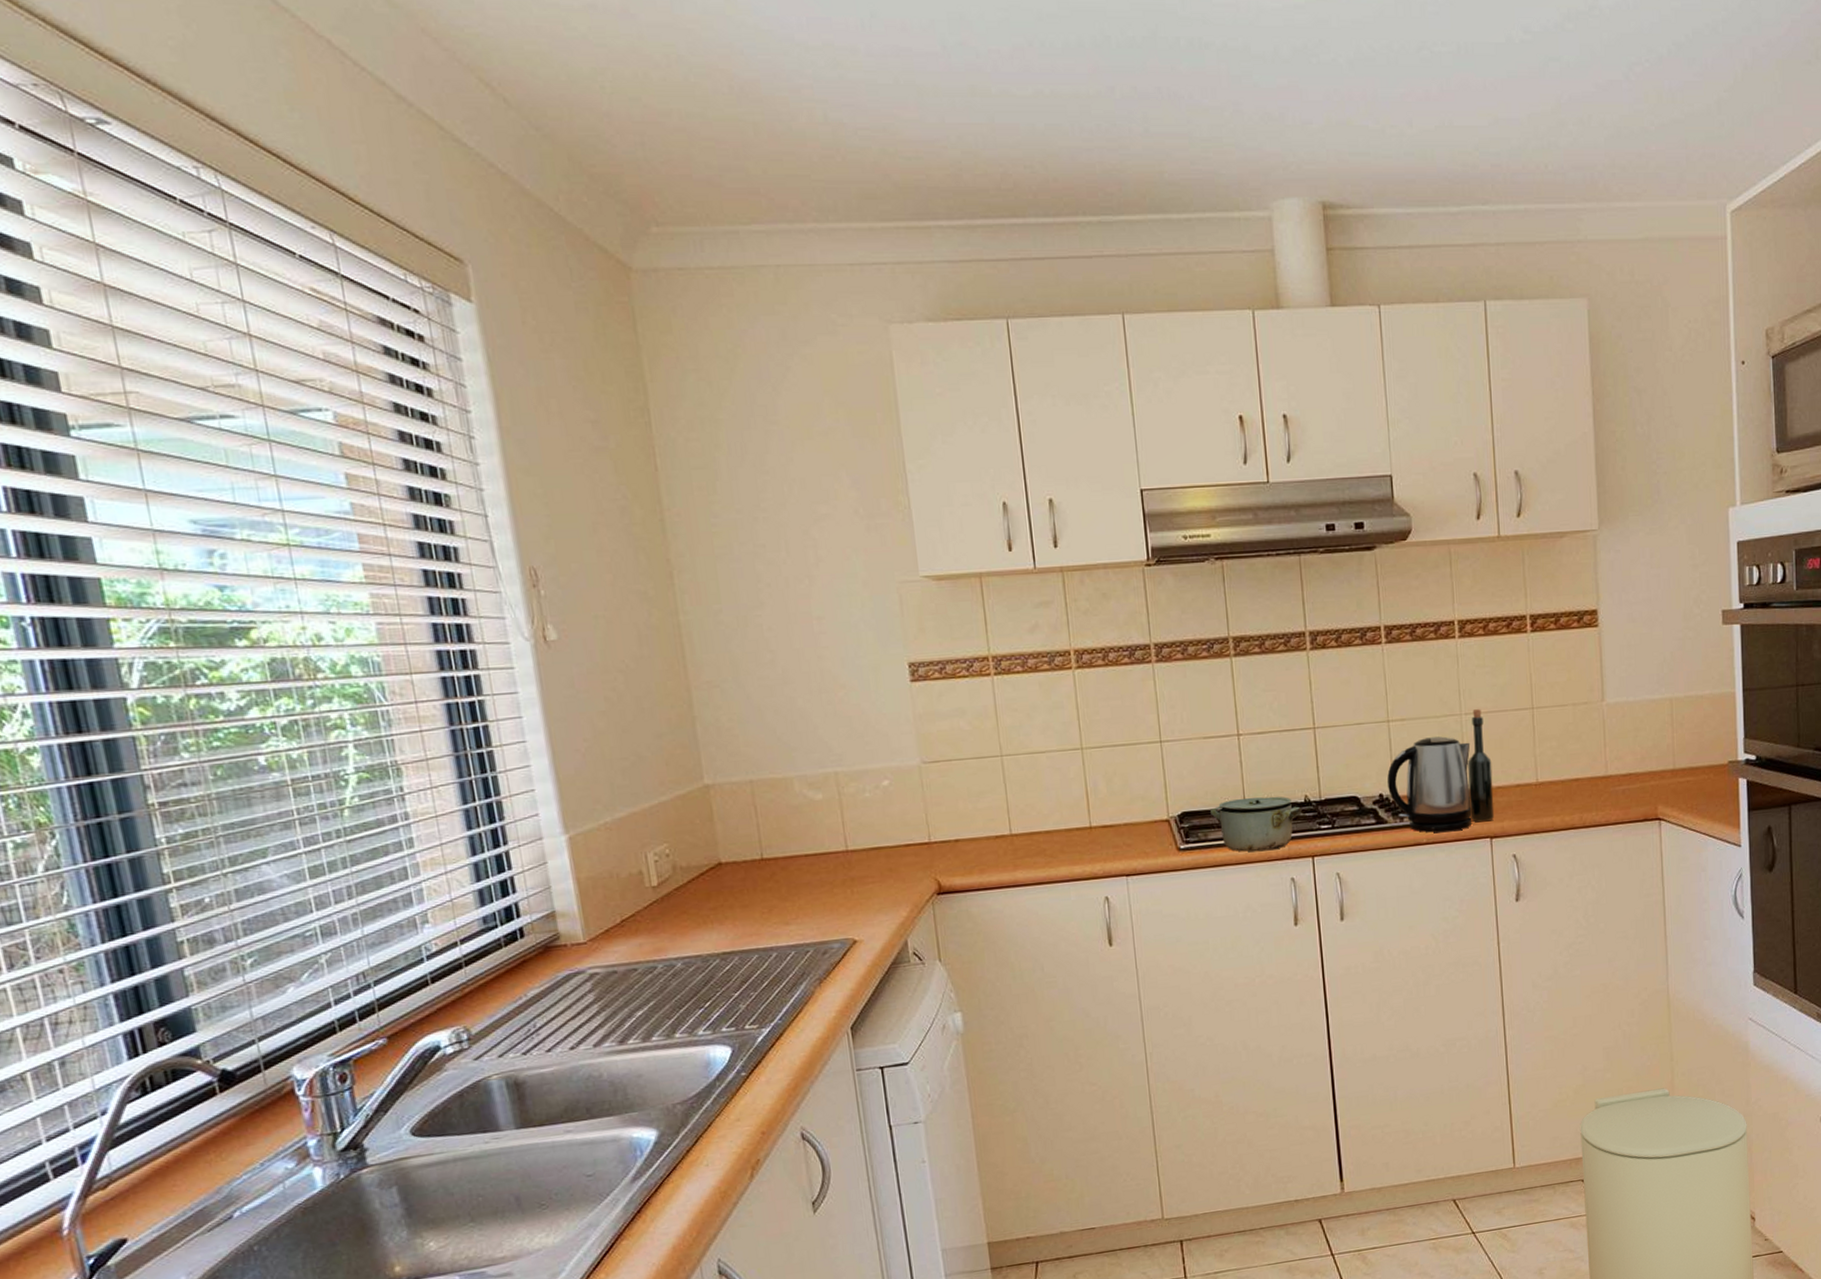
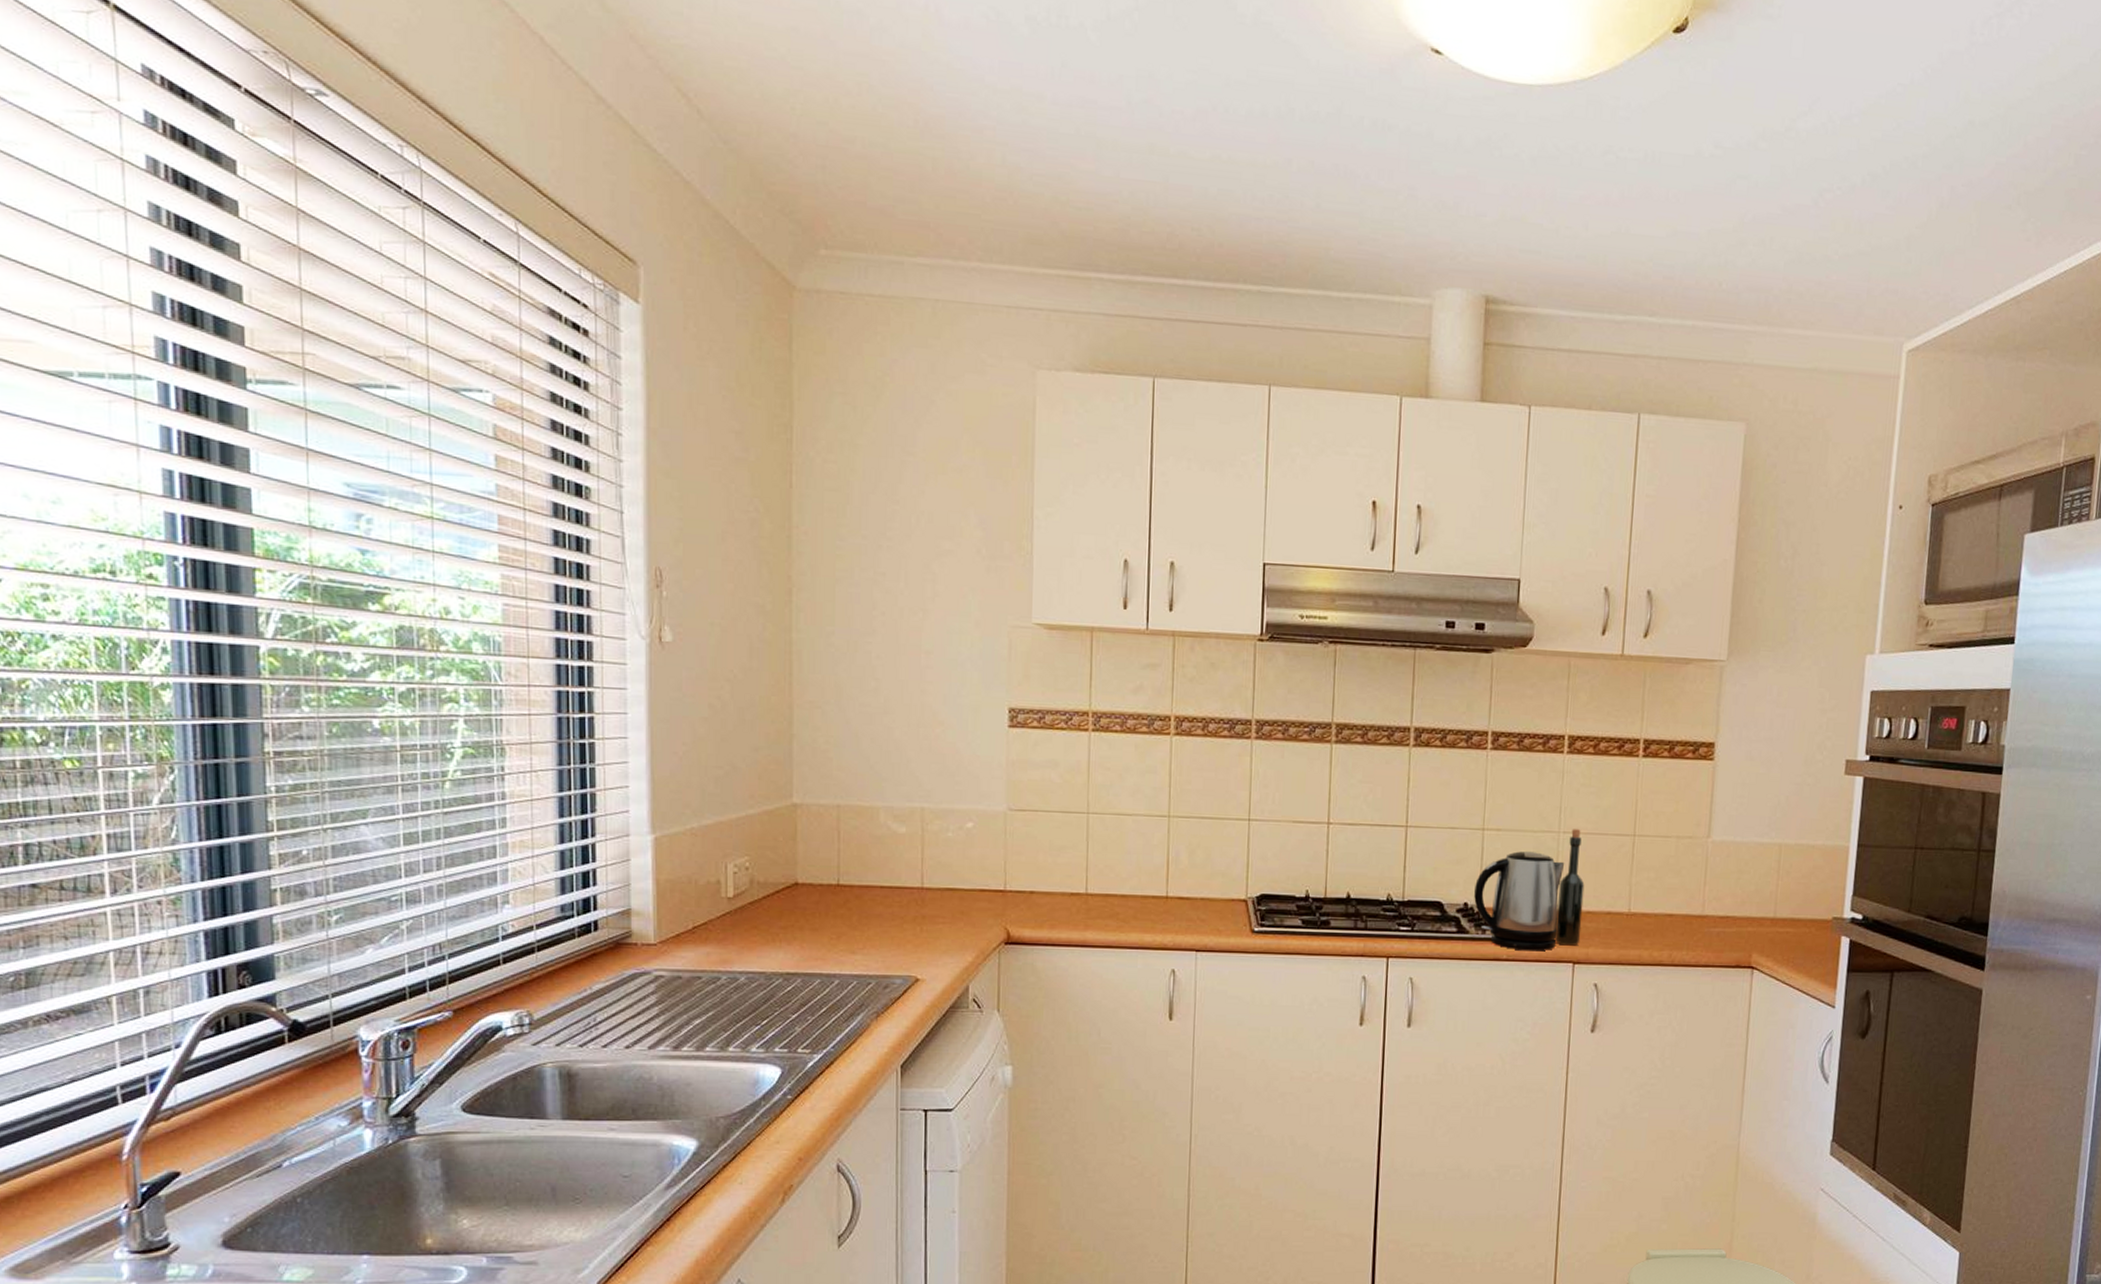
cooking pot: present [1210,796,1301,852] -> none [1290,888,1382,945]

